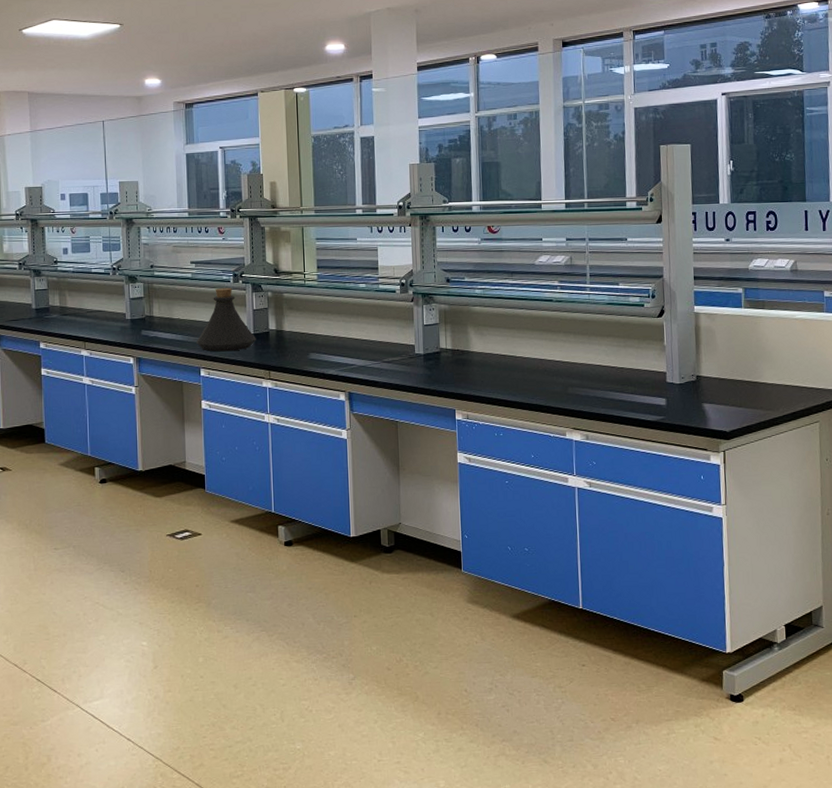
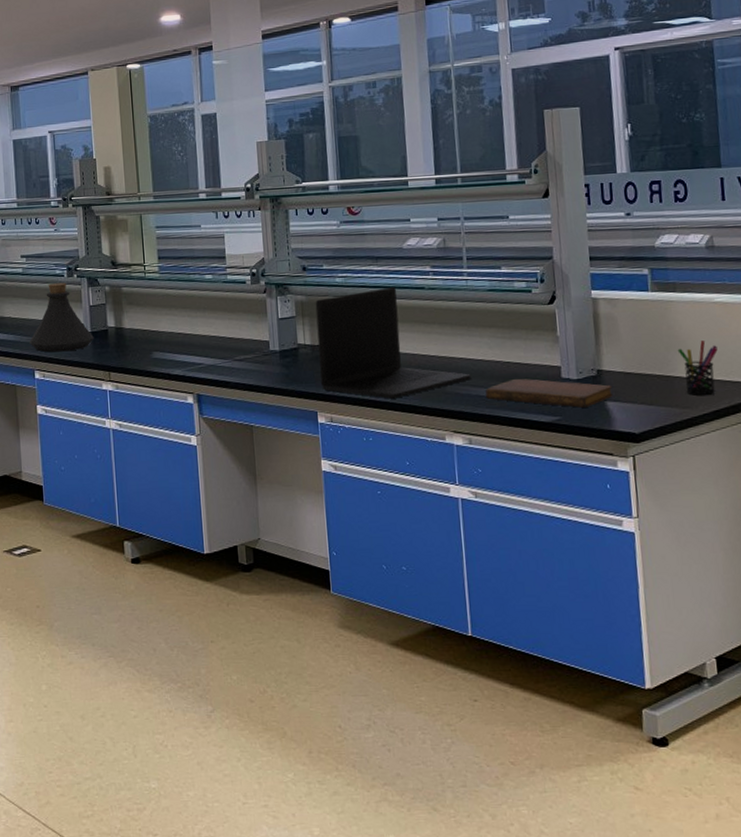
laptop: none [456,299,590,399] -> present [315,287,471,399]
notebook: none [602,382,709,409] -> present [485,378,613,408]
pen holder: none [764,352,797,399] -> present [677,340,718,396]

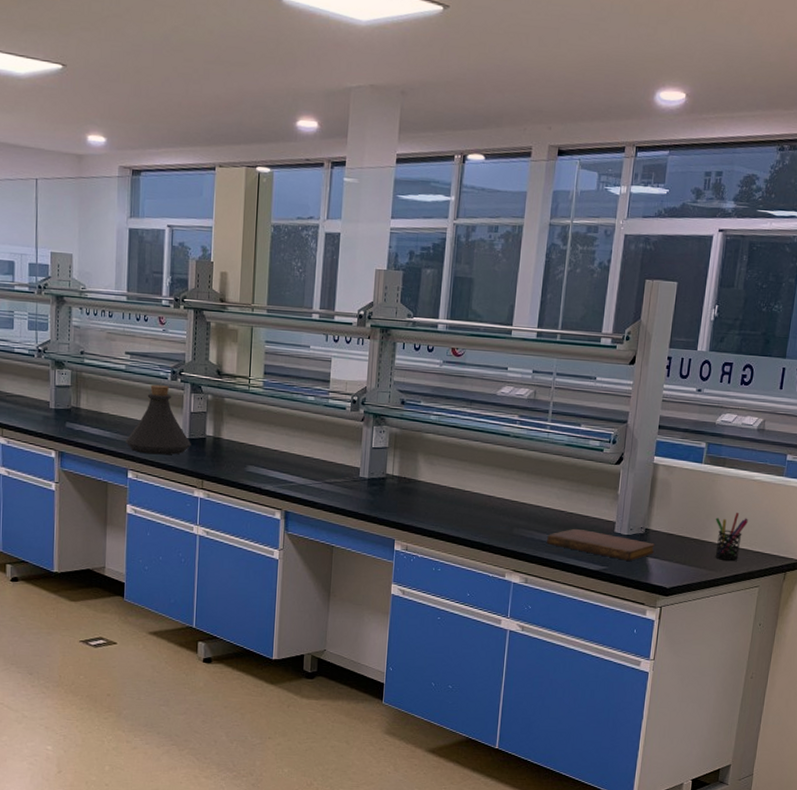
laptop: present [315,287,471,399] -> none [401,430,537,535]

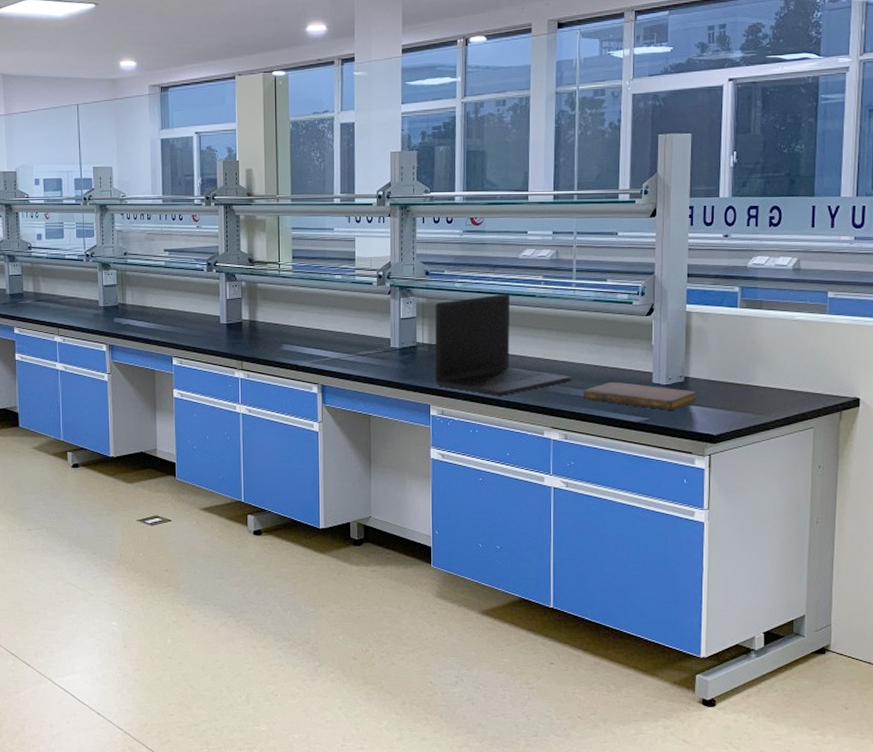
bottle: present [125,384,191,455] -> none [169,277,229,341]
laptop: none [401,430,537,535] -> present [434,294,571,396]
pen holder: present [715,513,748,561] -> none [758,354,794,403]

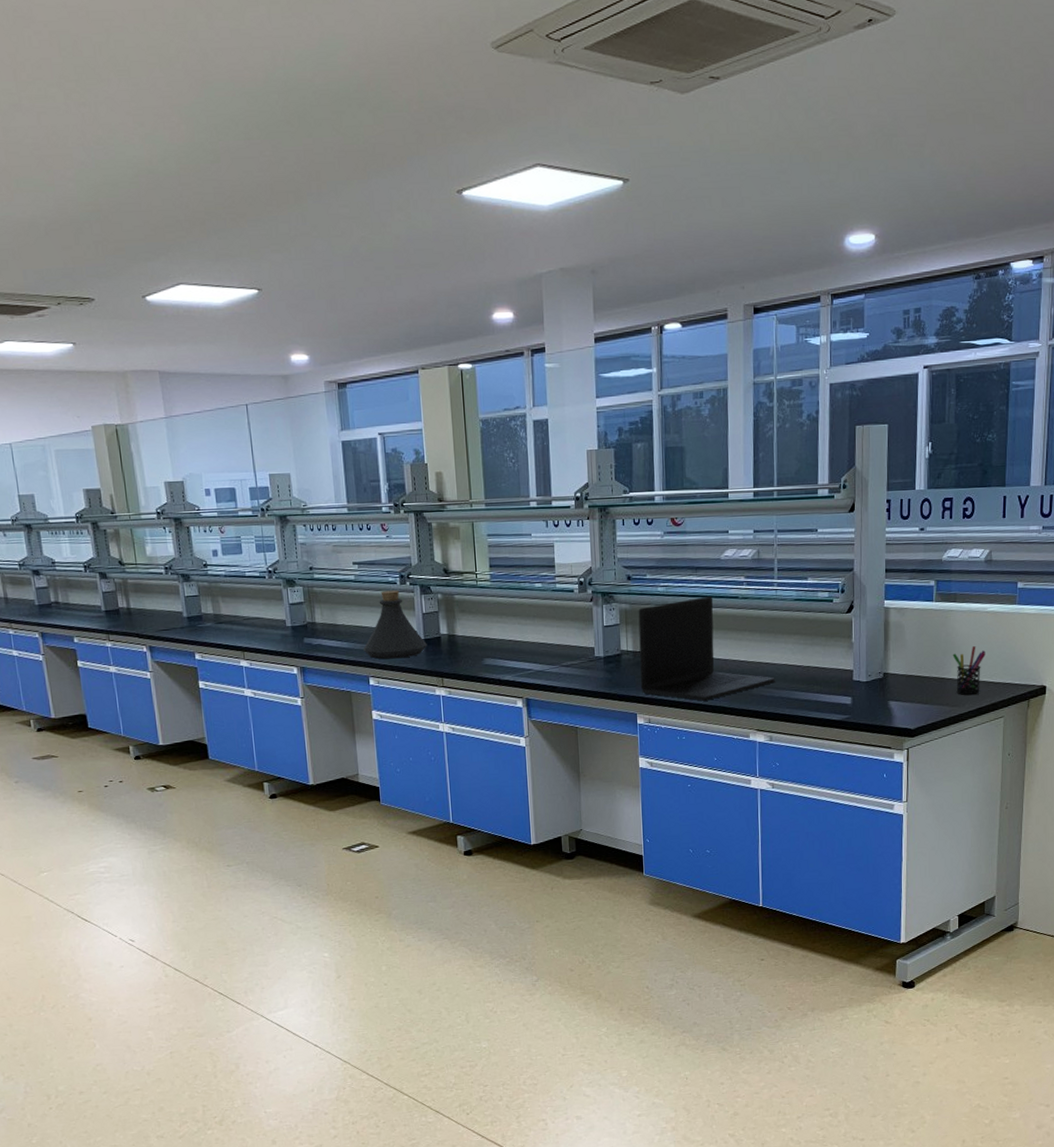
bottle: none [169,277,229,341] -> present [363,590,427,659]
notebook: present [583,381,697,410] -> none [787,681,895,707]
pen holder: none [758,354,794,403] -> present [952,646,985,695]

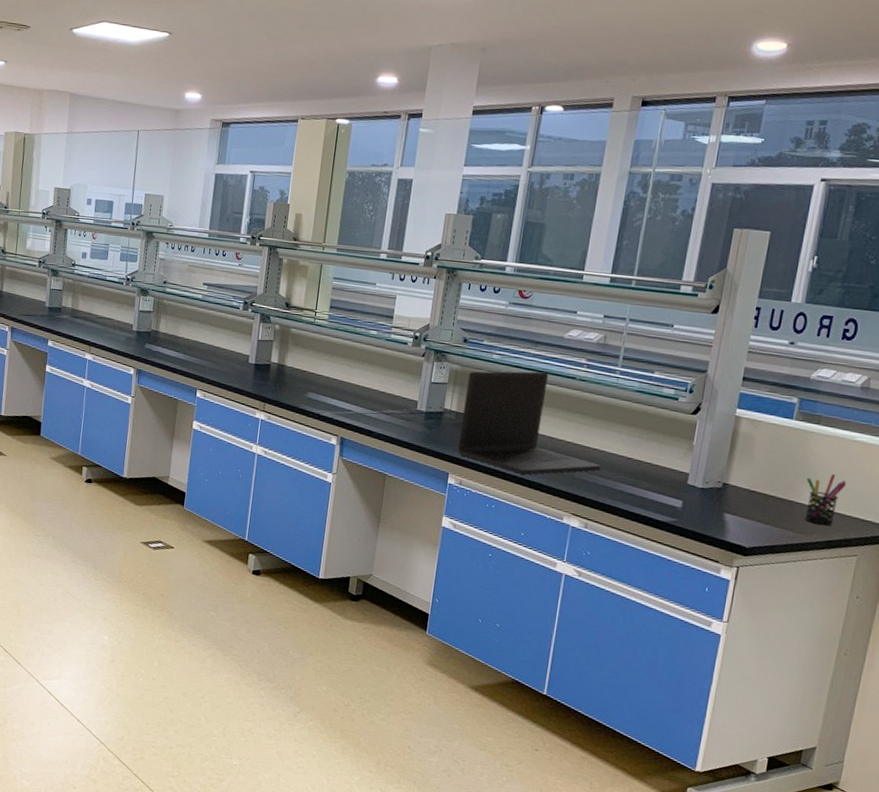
bottle: present [363,590,427,659] -> none [197,313,257,378]

